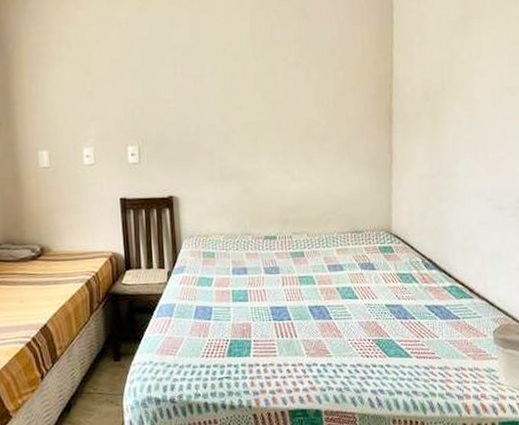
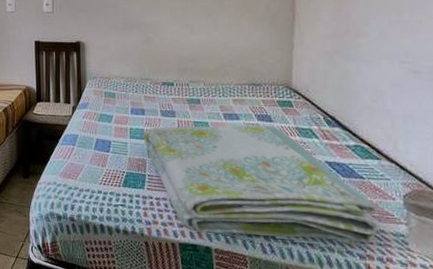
towel: none [246,273,473,396] -> present [143,125,378,245]

